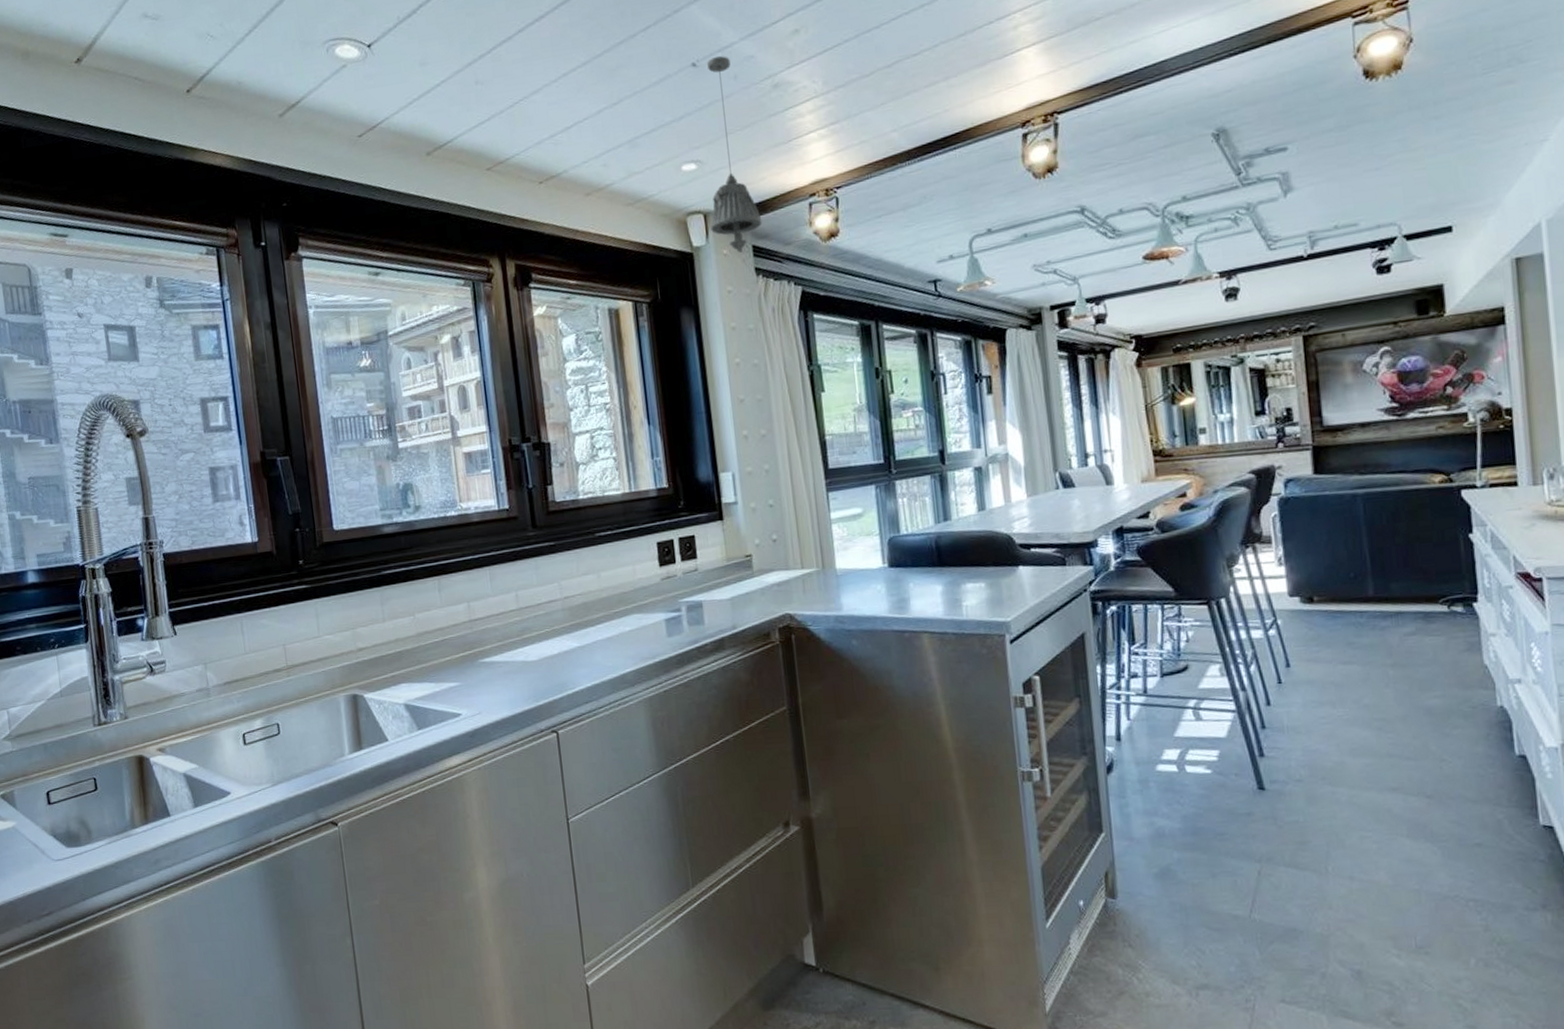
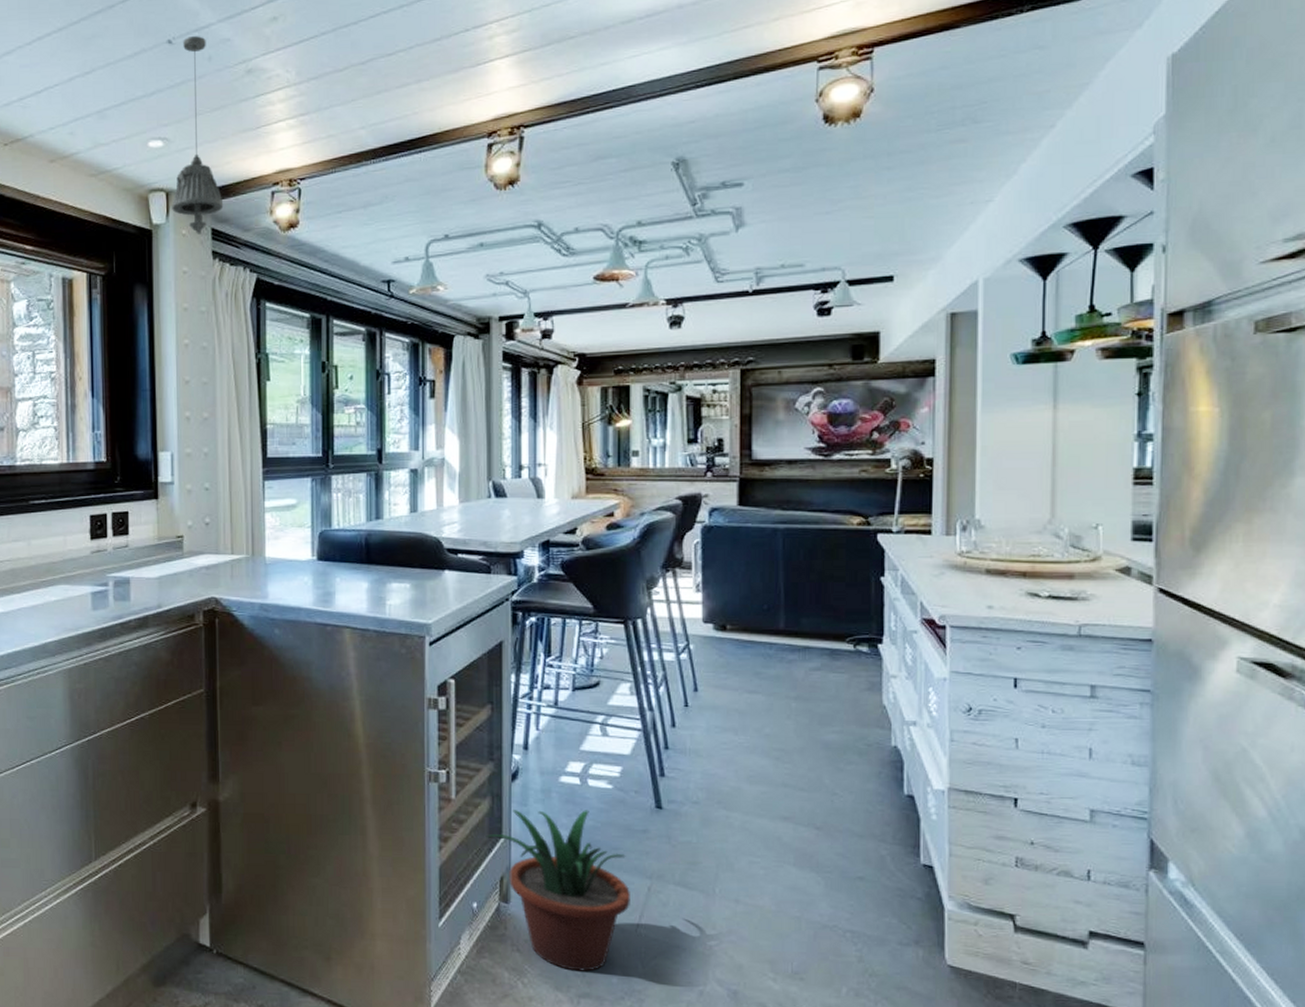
potted plant: none [1086,797,1241,963] -> present [486,810,630,972]

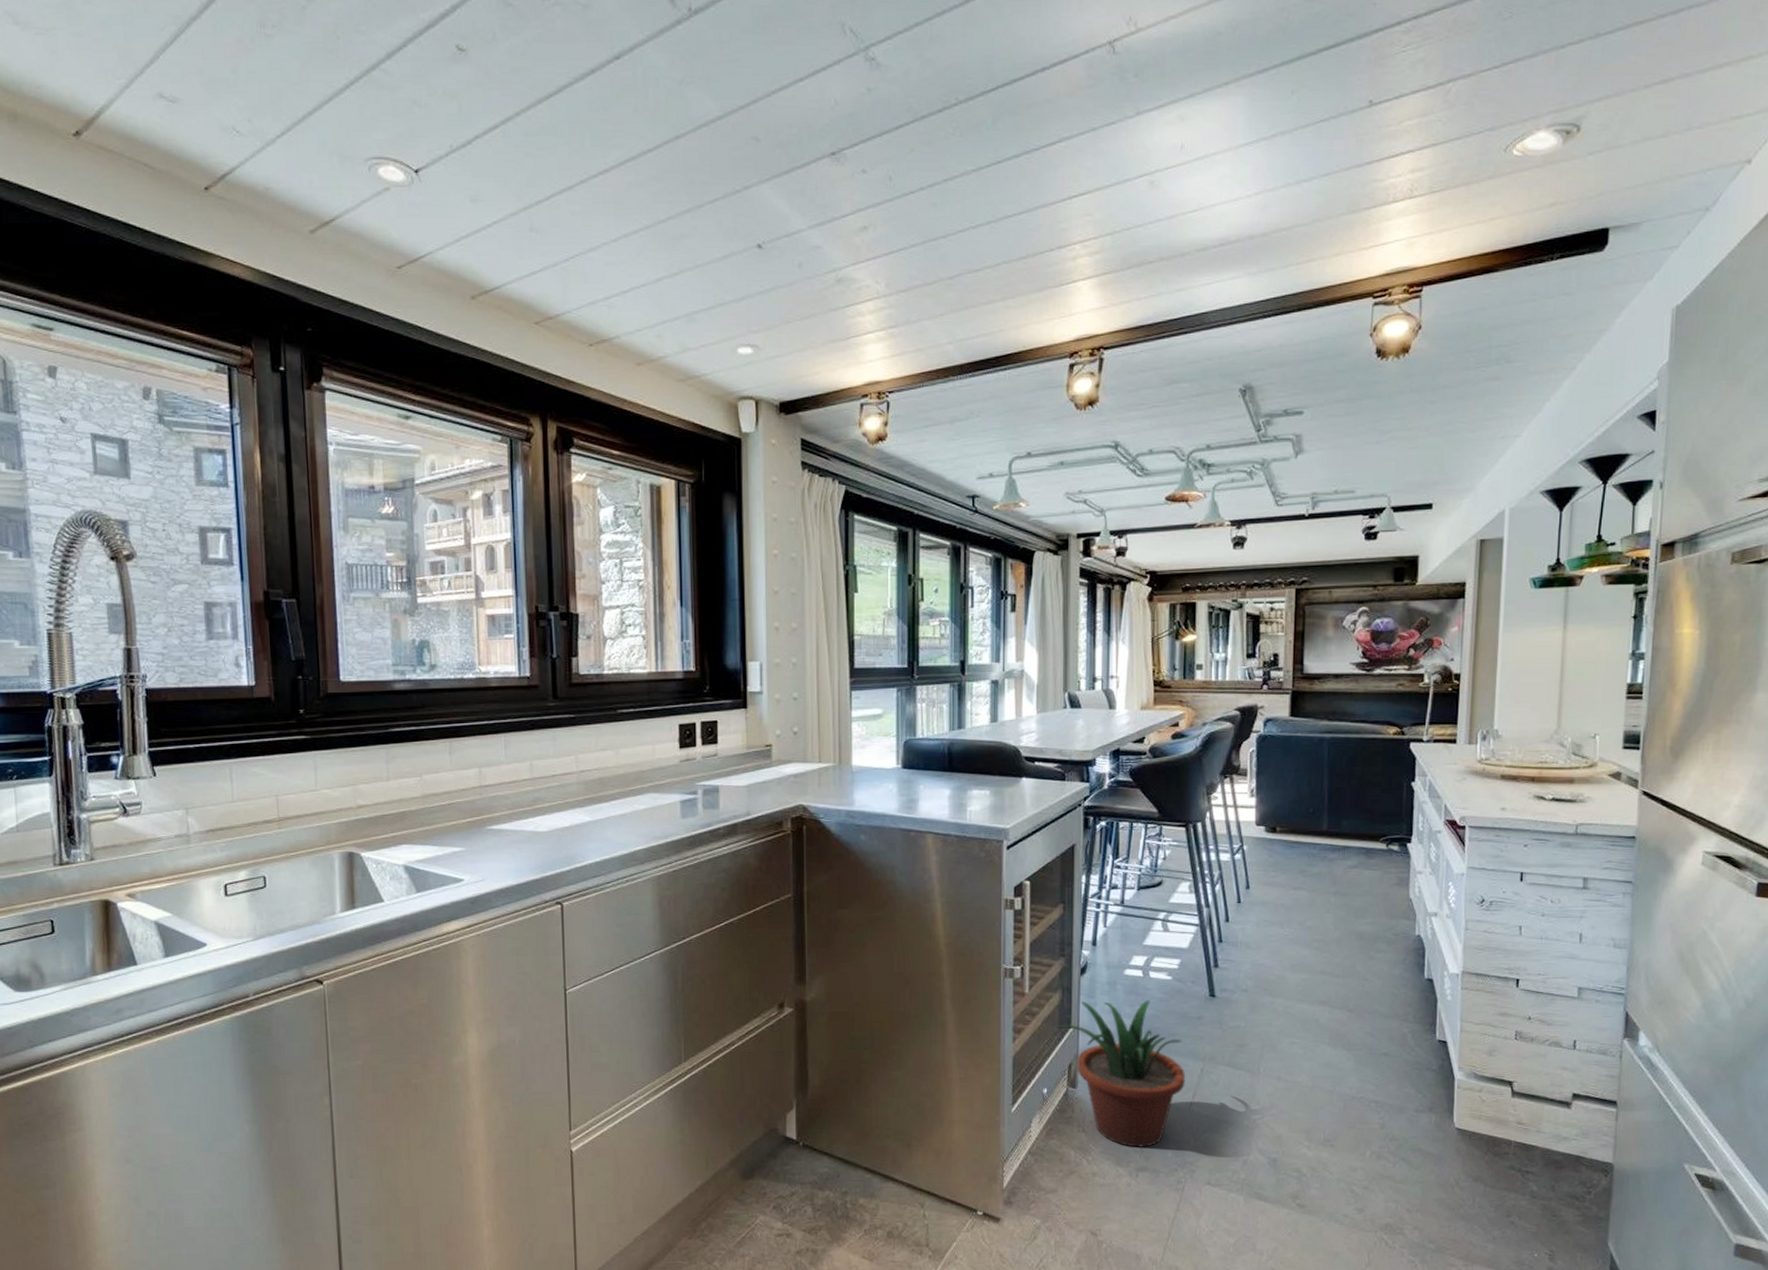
pendant light: present [172,36,224,234] -> none [761,242,813,444]

